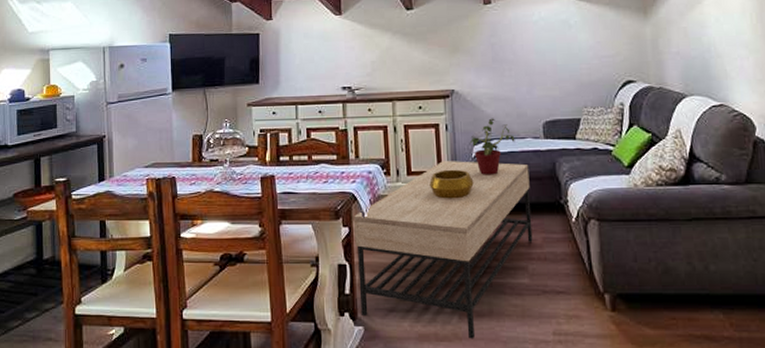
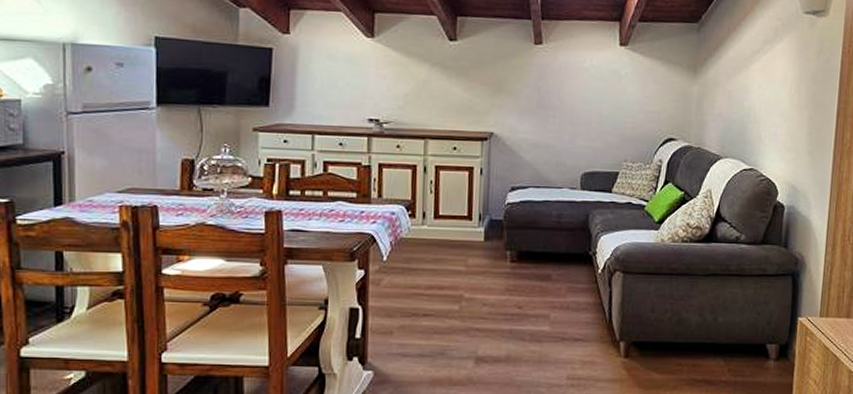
coffee table: present [353,161,533,339] -> none [370,206,562,384]
decorative bowl: present [429,169,474,199] -> none [457,215,504,246]
potted plant: present [469,118,515,175] -> none [504,165,552,223]

